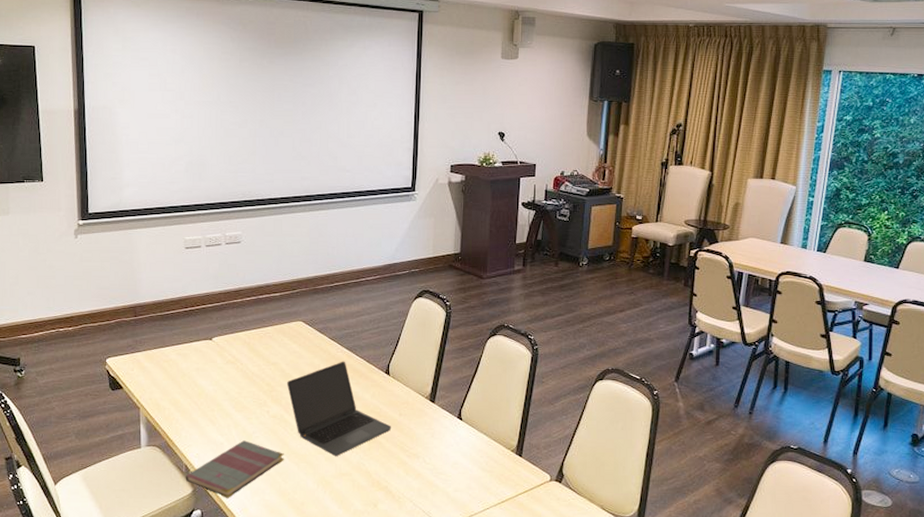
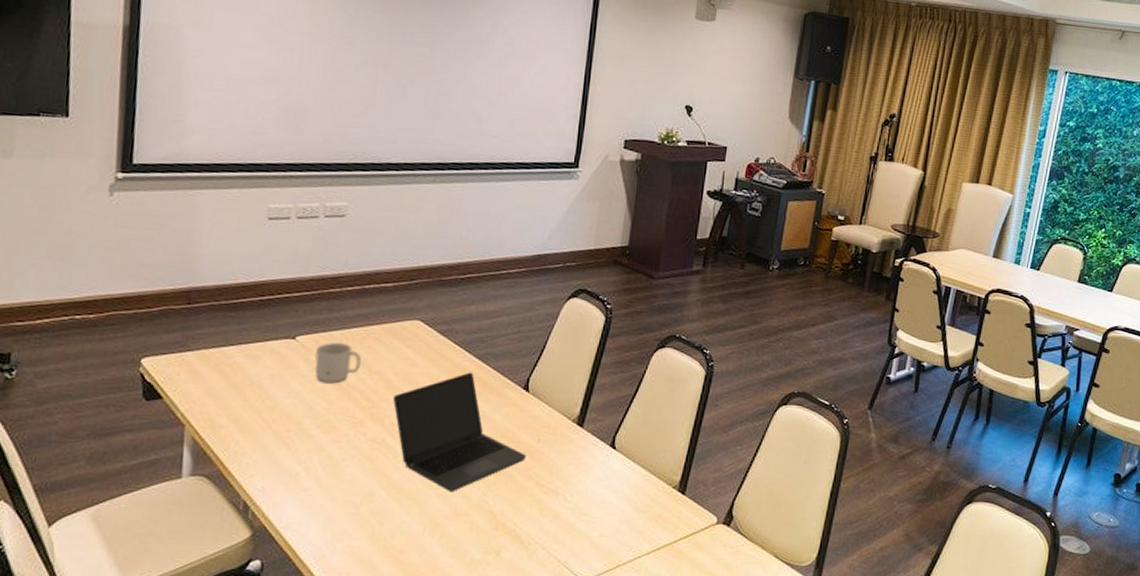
binder: present [185,440,284,498] -> none [242,470,382,545]
mug: none [227,342,261,373] -> present [315,343,362,384]

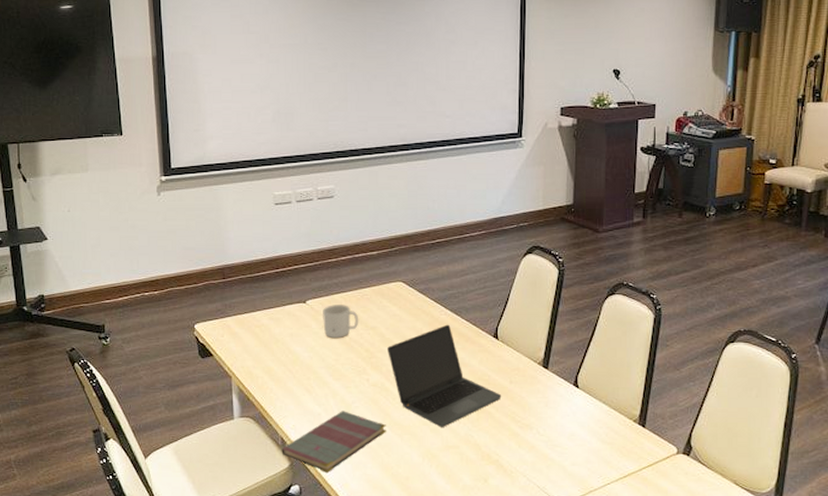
binder: none [242,470,382,545] -> present [281,411,386,473]

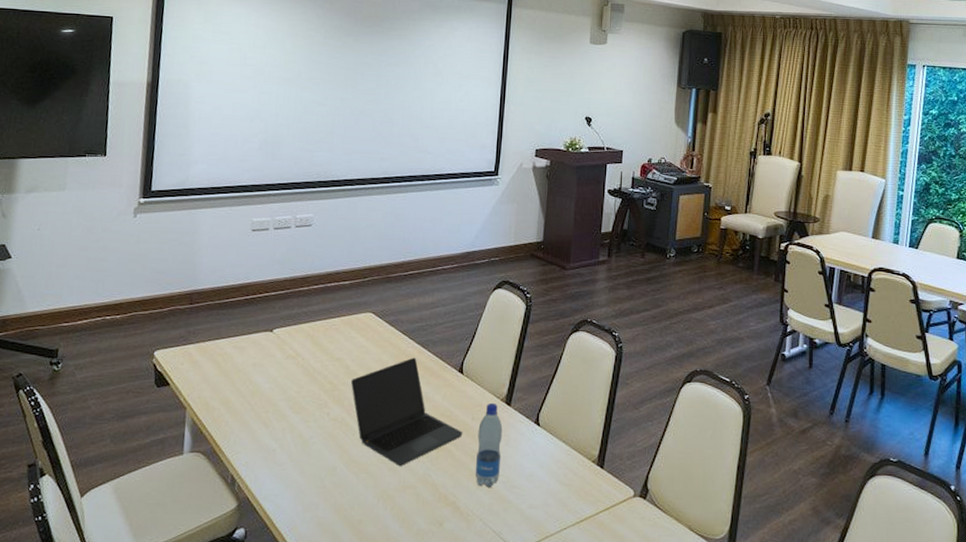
binder: present [281,411,386,473] -> none [230,447,343,514]
mug: present [323,305,359,339] -> none [288,334,325,370]
bottle: none [516,367,542,447] -> present [475,403,503,488]

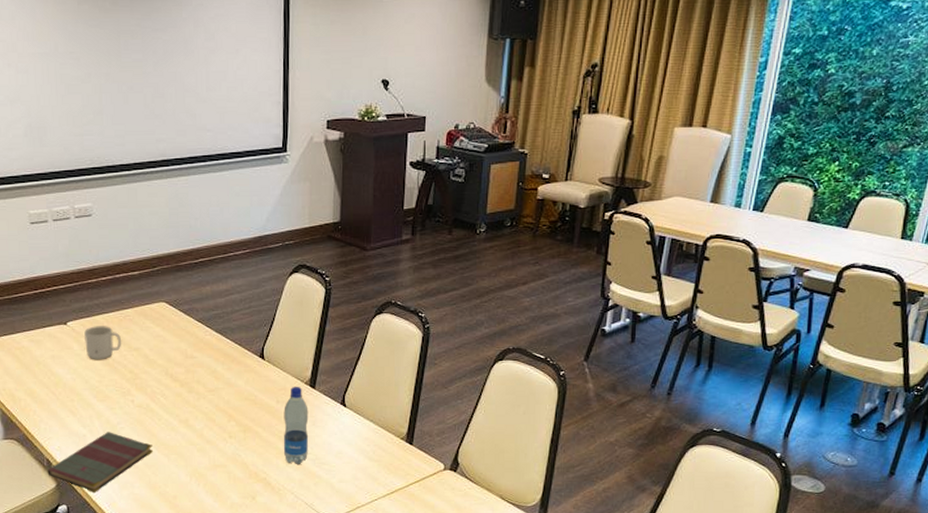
binder: none [230,447,343,514] -> present [47,432,153,492]
mug: none [288,334,325,370] -> present [84,326,122,360]
laptop: present [351,357,463,466] -> none [152,345,269,447]

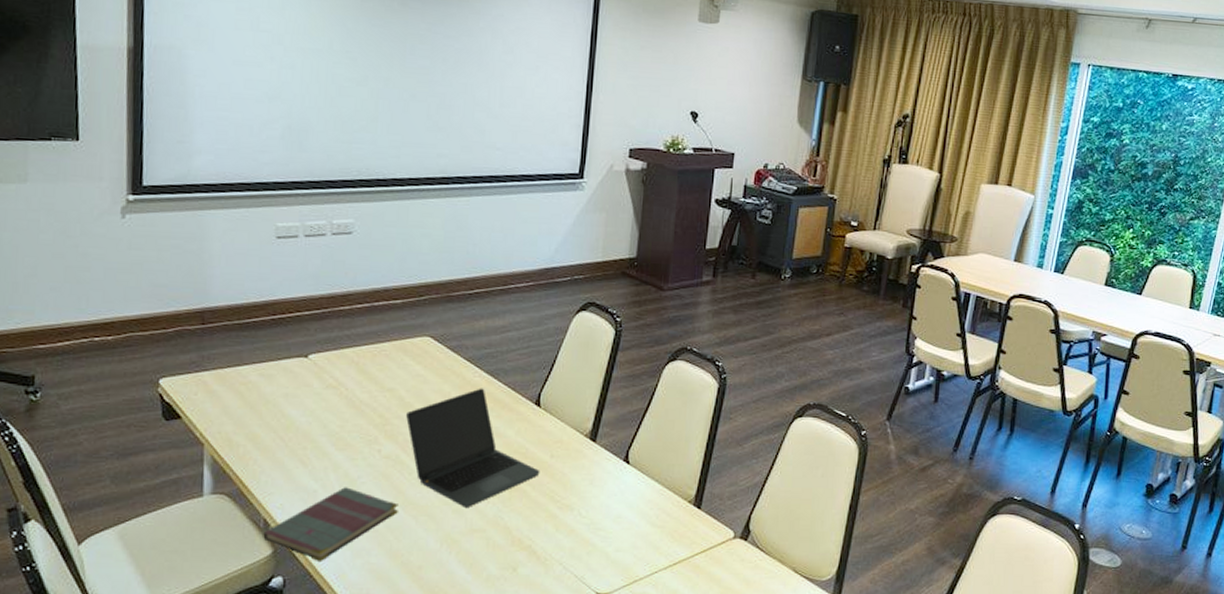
mug: present [84,326,122,360] -> none [328,360,374,401]
laptop: none [152,345,269,447] -> present [406,388,540,507]
bottle: present [283,387,309,465] -> none [554,440,587,531]

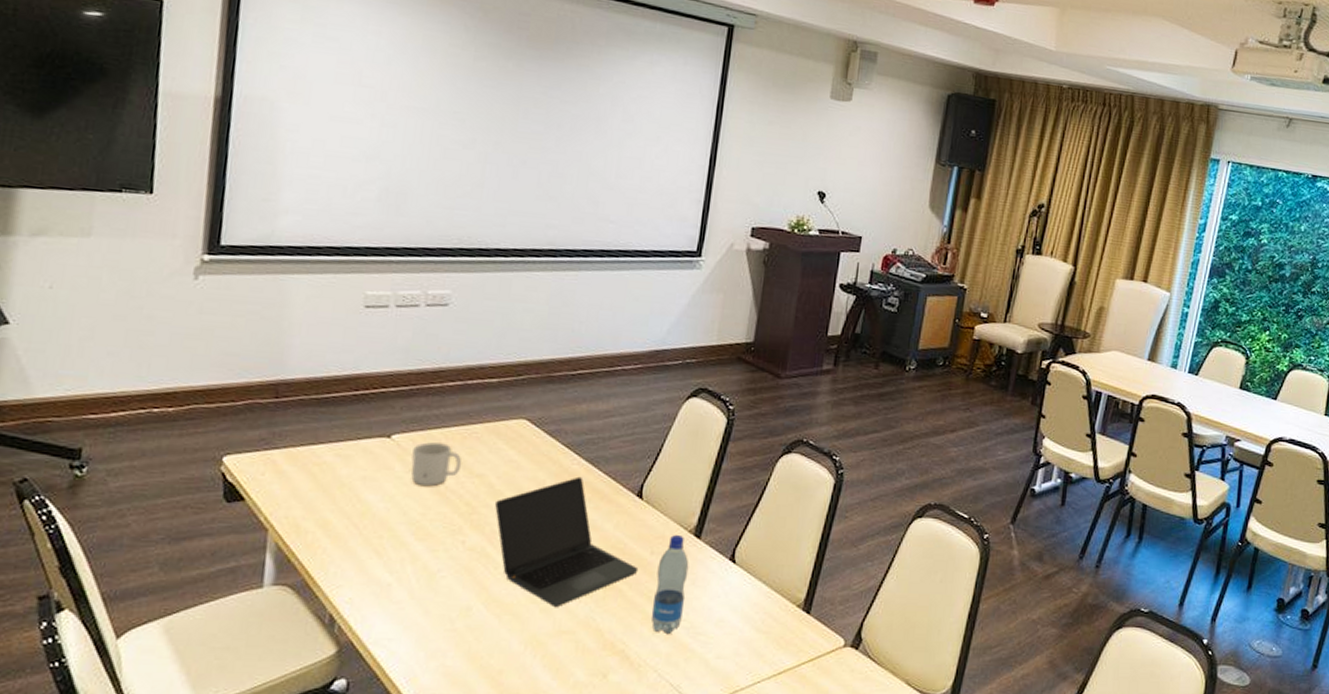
binder: present [263,487,398,561] -> none [327,581,481,663]
mug: none [328,360,374,401] -> present [411,442,462,487]
bottle: none [554,440,587,531] -> present [650,535,689,635]

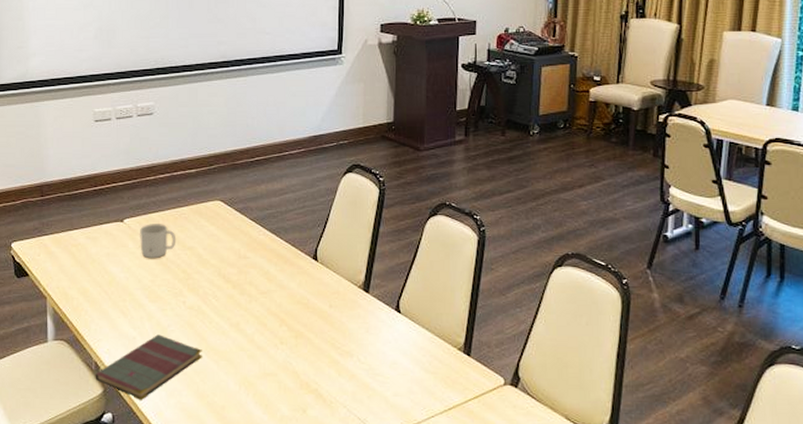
binder: none [327,581,481,663] -> present [95,334,202,400]
laptop: present [495,476,639,607] -> none [205,245,321,353]
bottle: present [650,535,689,635] -> none [335,291,362,376]

